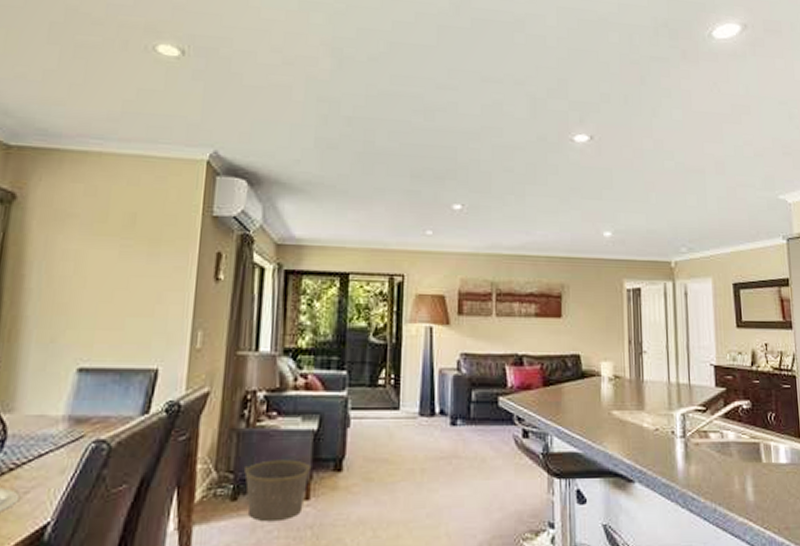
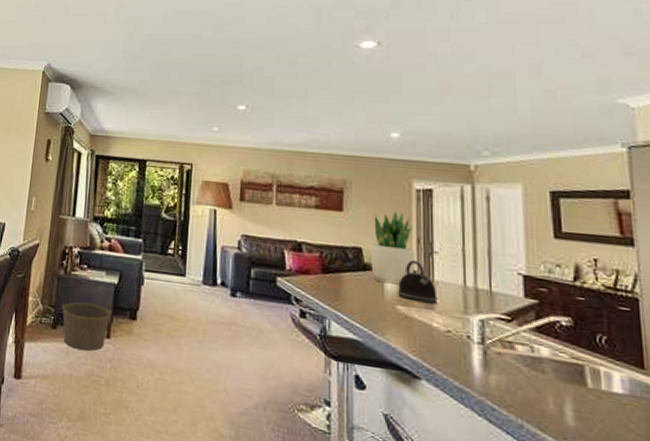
planter: none [588,313,628,389] -> present [371,211,416,285]
kettle: none [613,361,647,405] -> present [398,259,438,304]

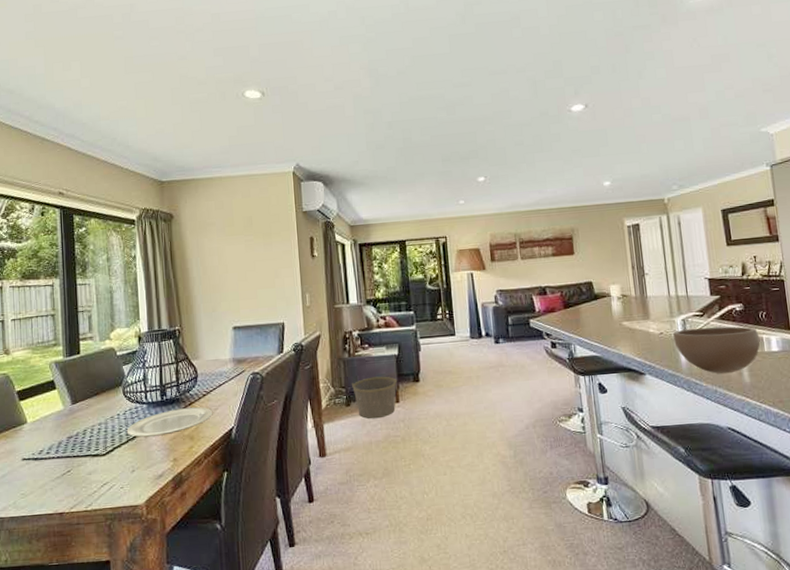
planter: present [371,211,416,285] -> none [598,246,633,307]
kettle: present [398,259,438,304] -> none [622,283,652,316]
bowl: none [466,332,596,408] -> present [673,326,761,374]

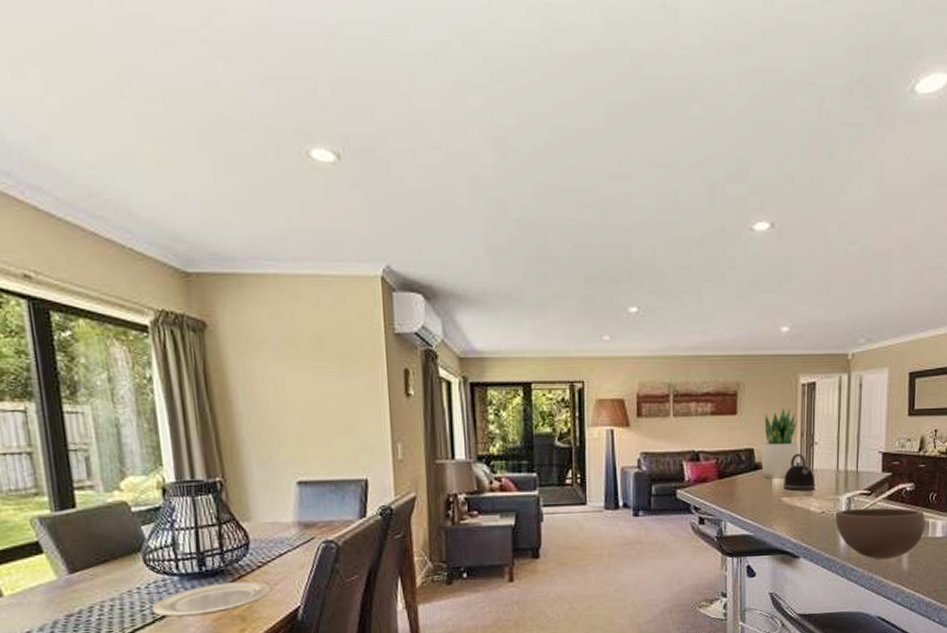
basket: present [352,376,398,419] -> none [455,550,513,600]
planter: none [598,246,633,307] -> present [761,408,799,479]
kettle: none [622,283,652,316] -> present [784,453,816,491]

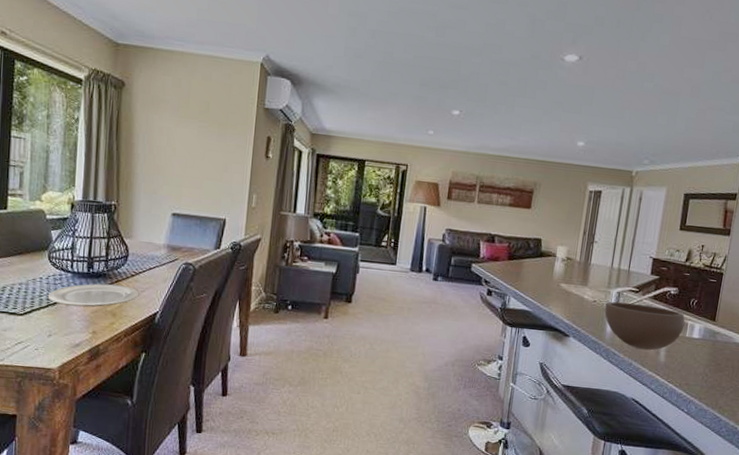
planter: present [761,408,799,479] -> none [546,209,582,268]
kettle: present [784,453,816,491] -> none [563,248,591,282]

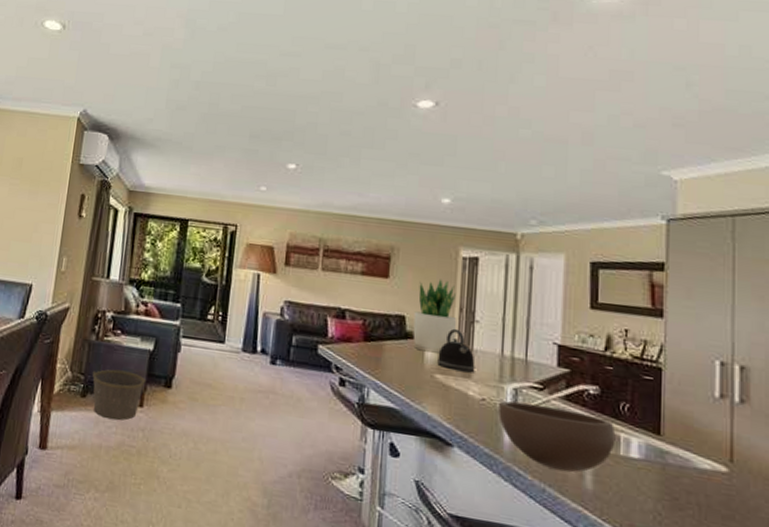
basket: none [284,289,331,330] -> present [93,369,147,421]
planter: none [546,209,582,268] -> present [412,279,457,353]
kettle: none [563,248,591,282] -> present [437,328,475,373]

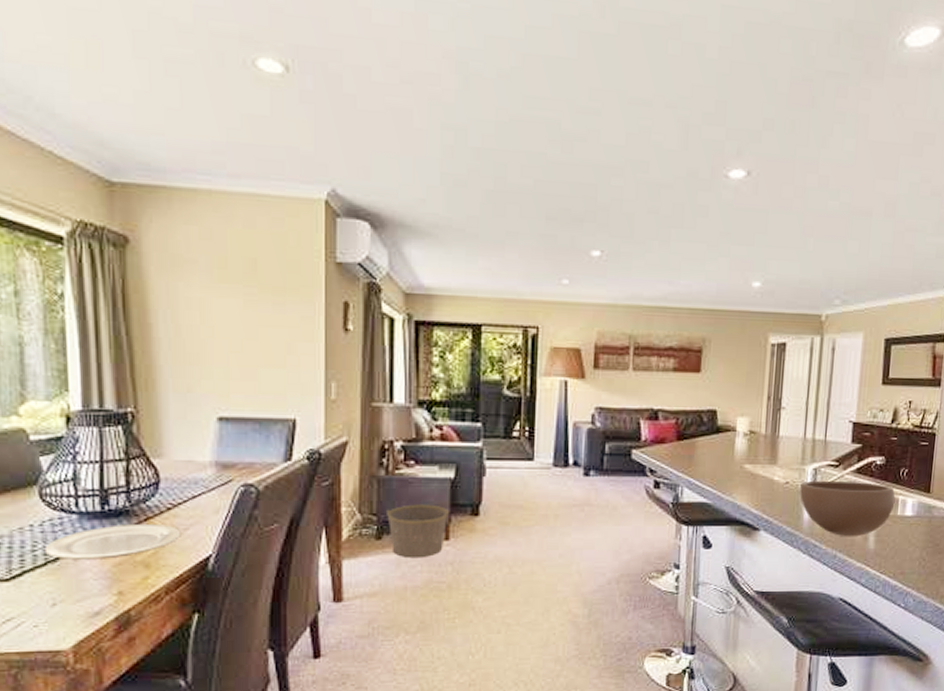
planter: present [412,279,457,353] -> none [724,368,765,444]
kettle: present [437,328,475,373] -> none [746,417,781,459]

